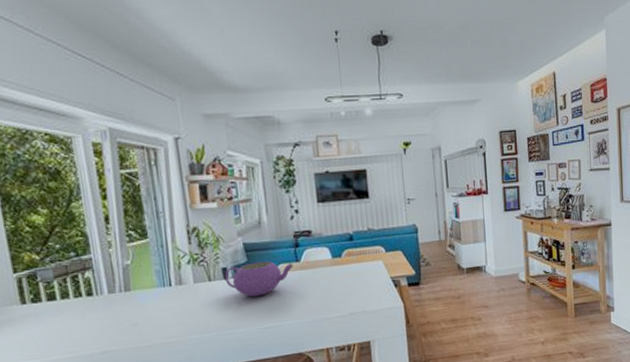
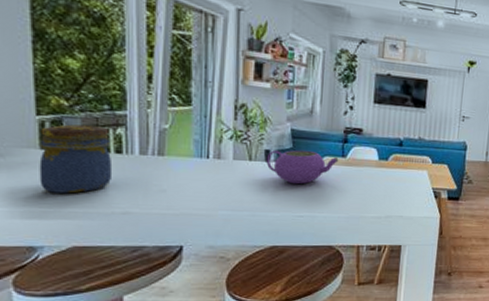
jar: none [19,273,88,344] -> present [39,124,113,194]

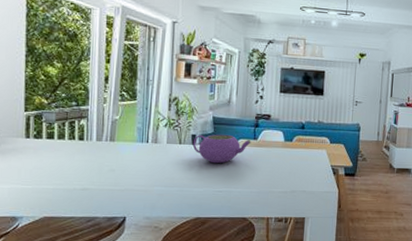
jar: present [39,124,113,194] -> none [23,118,76,173]

